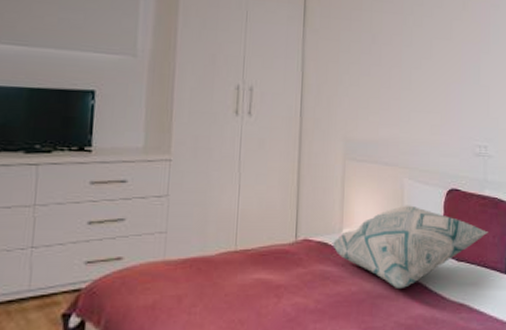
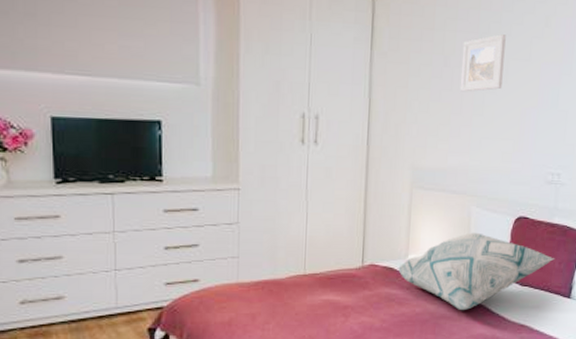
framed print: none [388,16,428,68] -> present [460,34,506,92]

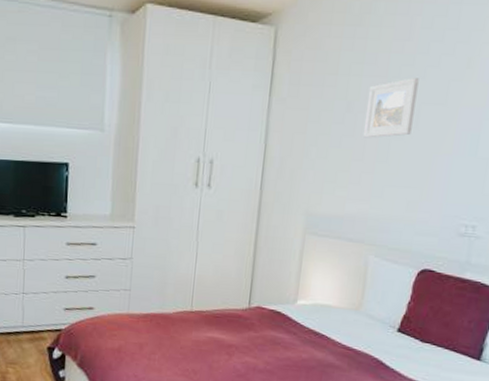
decorative pillow: present [397,232,555,310] -> none [285,282,464,361]

